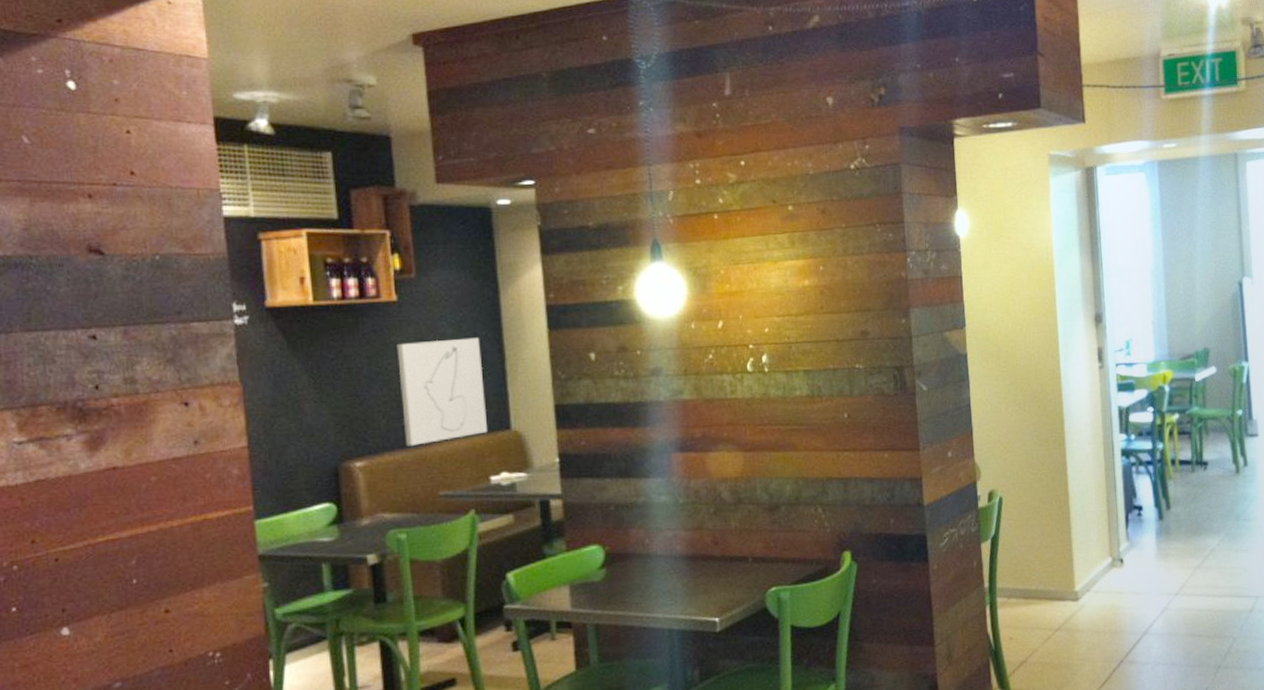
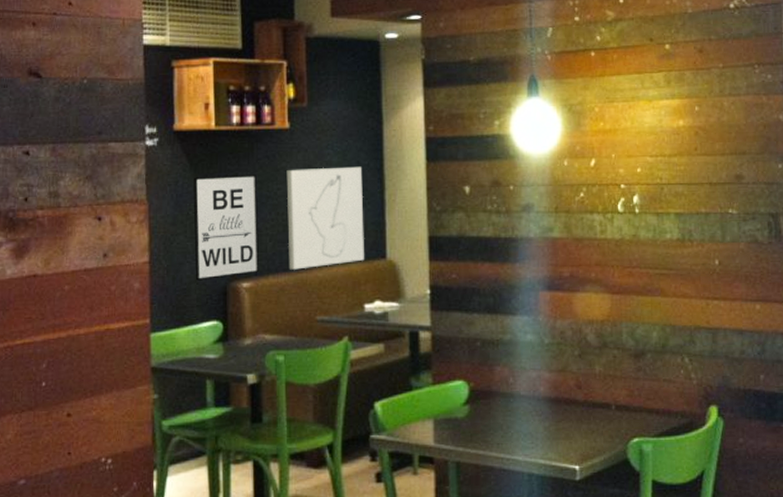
wall art: none [293,350,372,463] -> present [194,175,259,281]

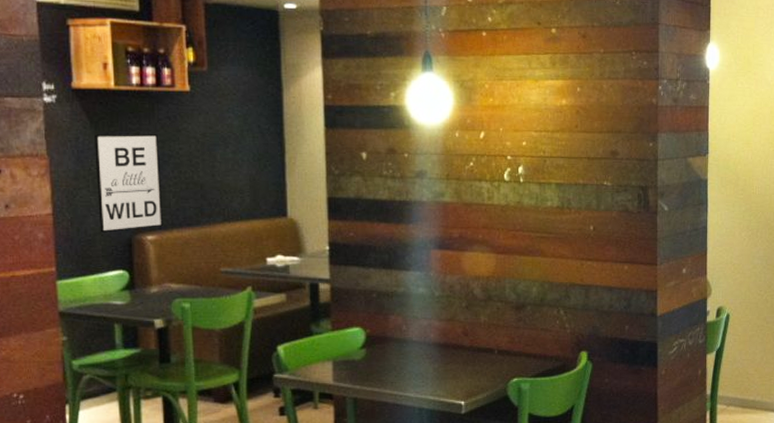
wall art: present [286,166,364,270] -> none [188,130,266,225]

